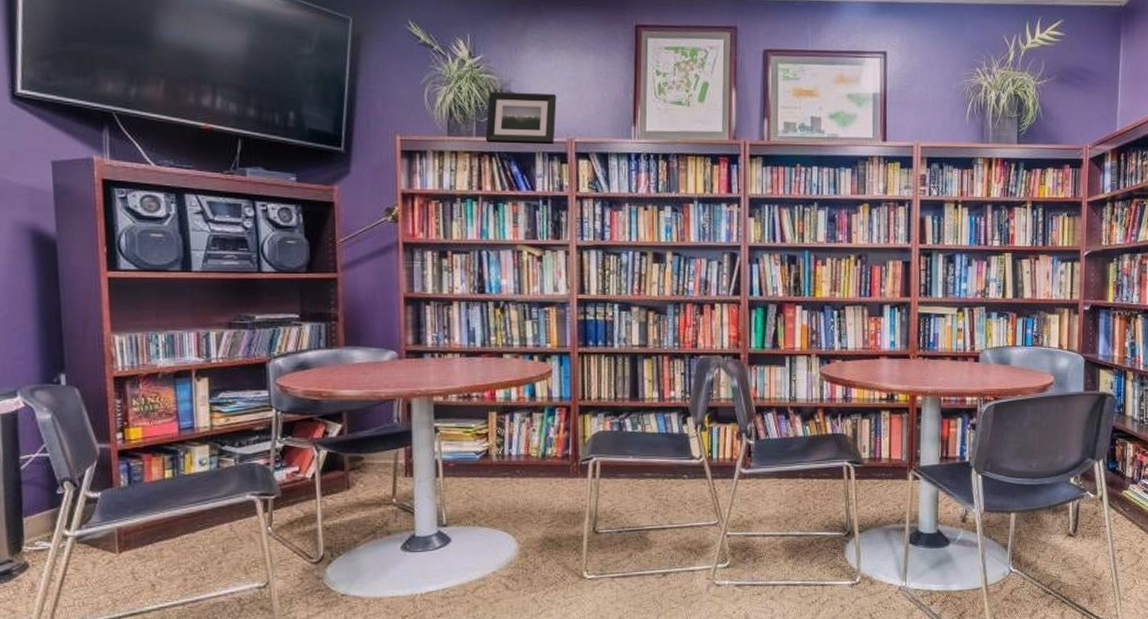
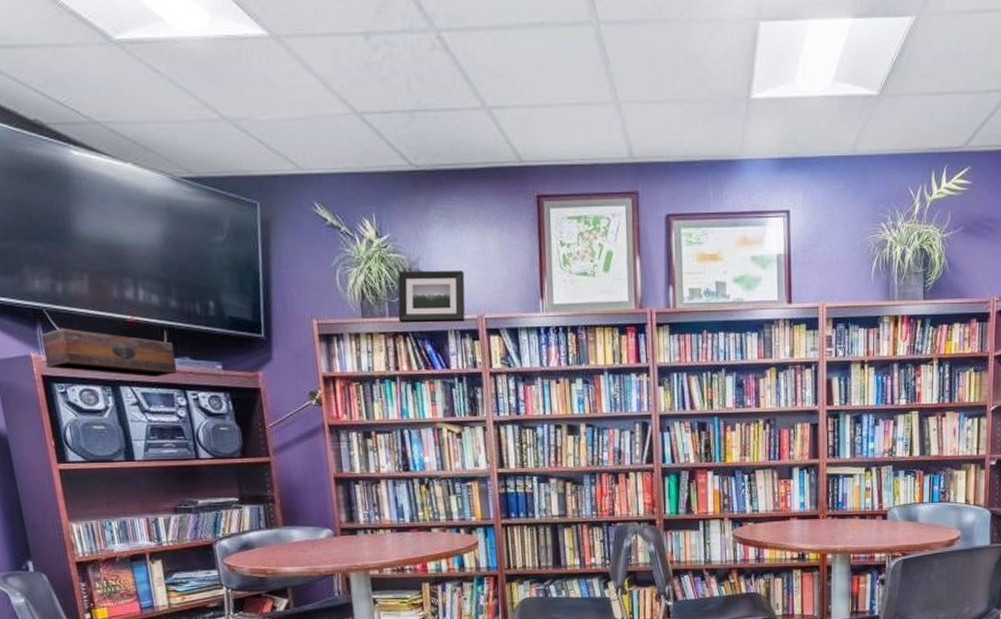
decorative box: none [106,132,248,187] -> present [40,328,177,378]

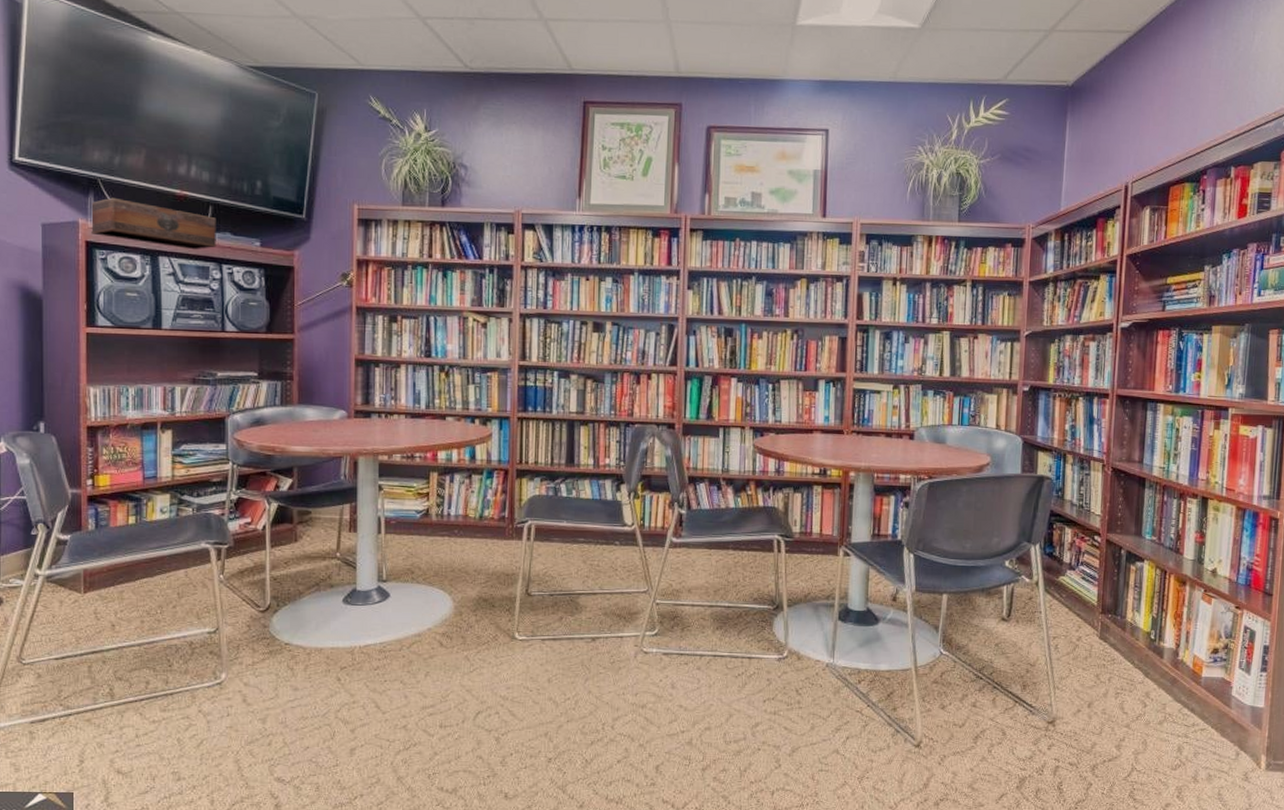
picture frame: present [398,271,466,323] -> none [437,164,506,216]

